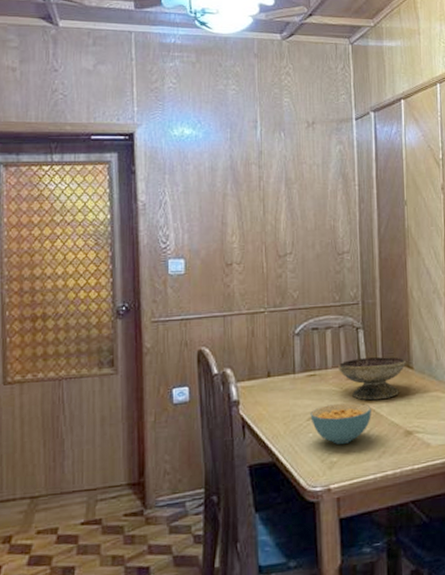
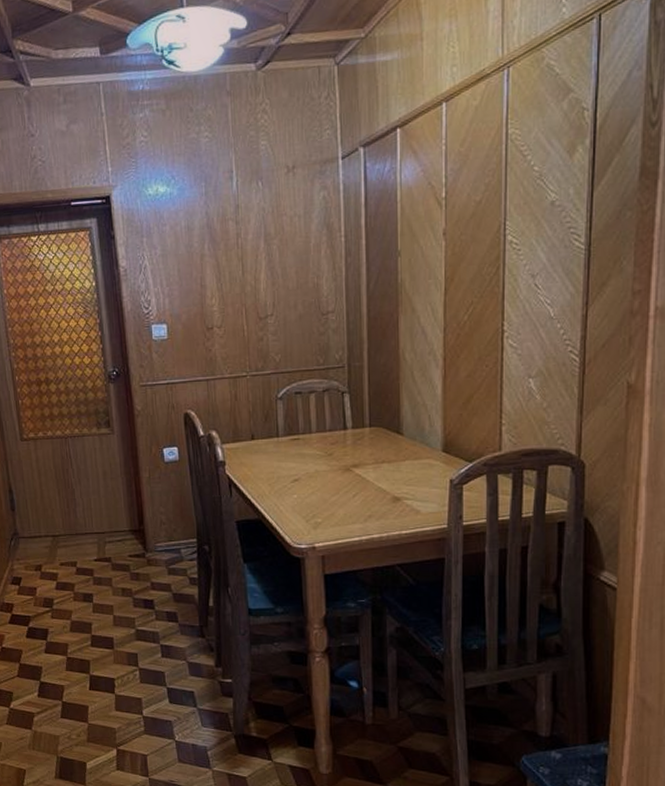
cereal bowl: present [310,403,371,444] -> none [294,467,357,506]
decorative bowl: present [338,357,407,401] -> none [323,422,396,466]

